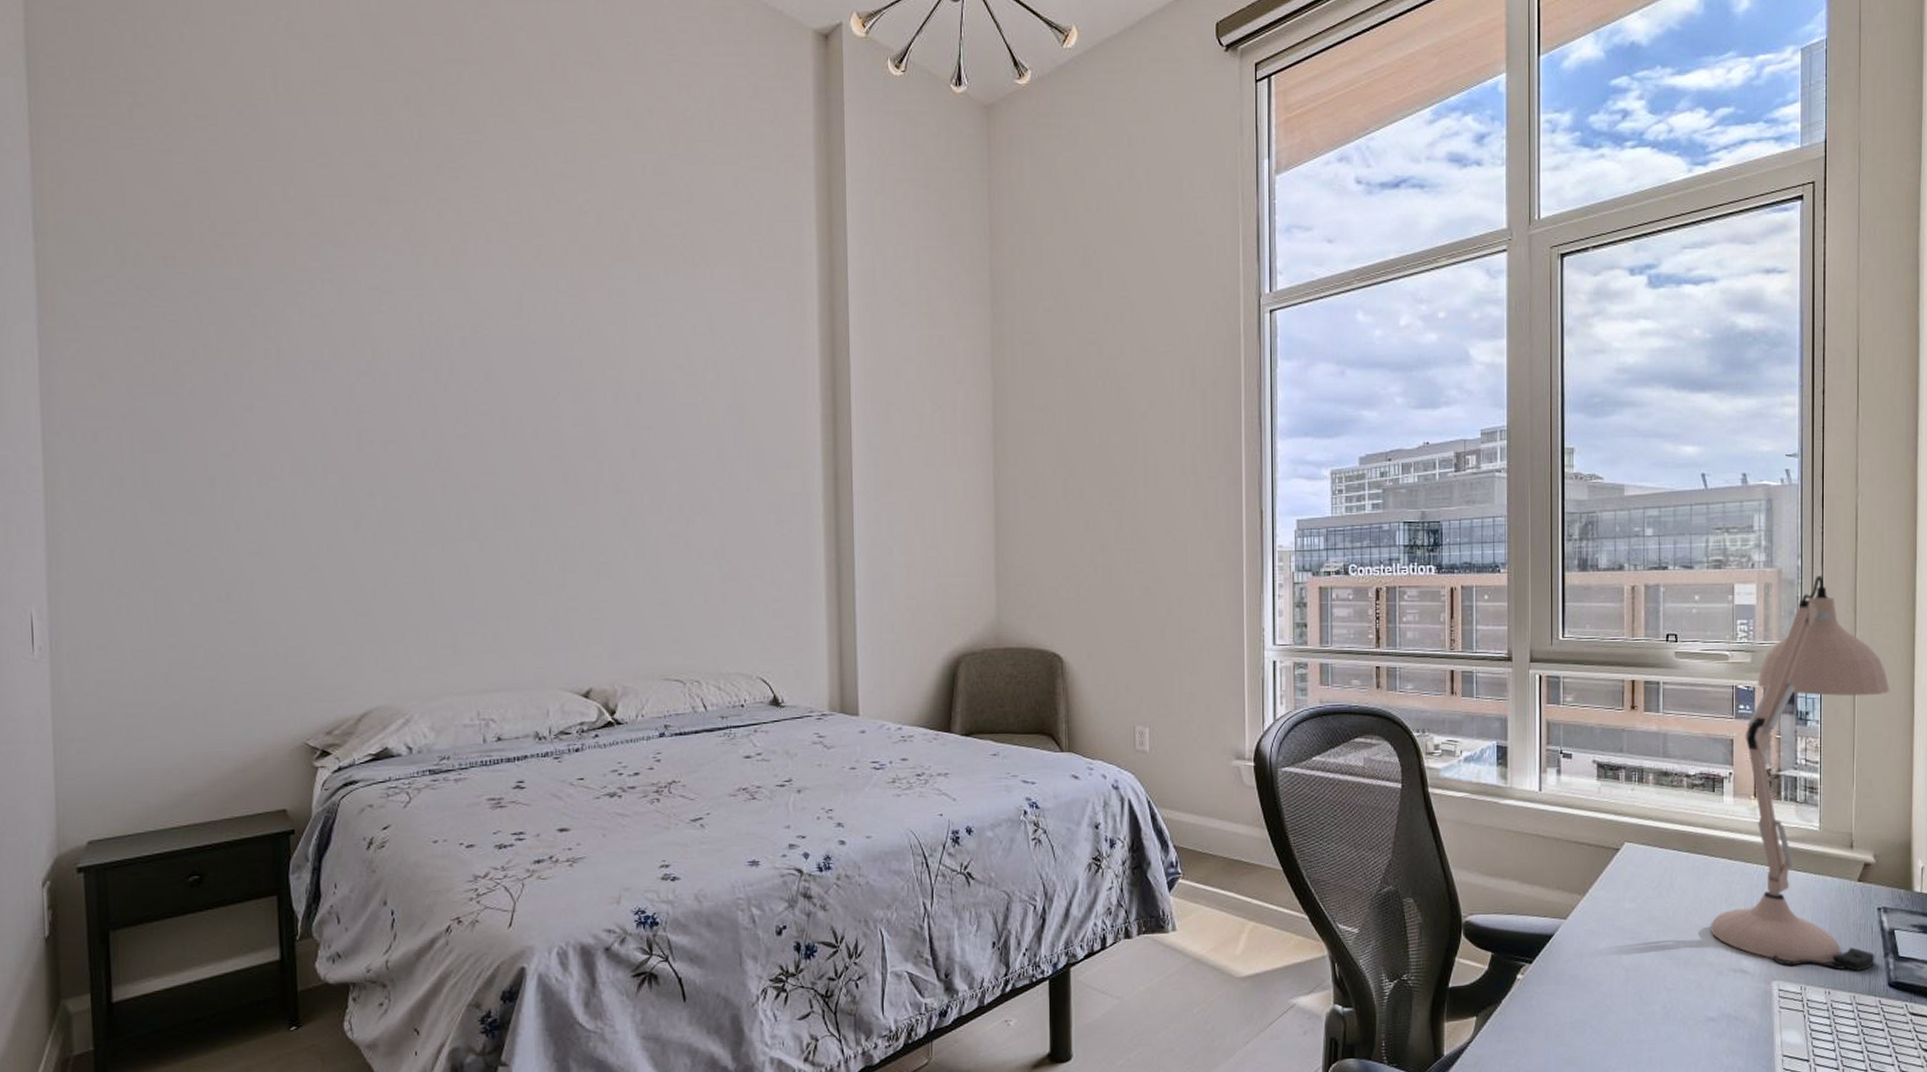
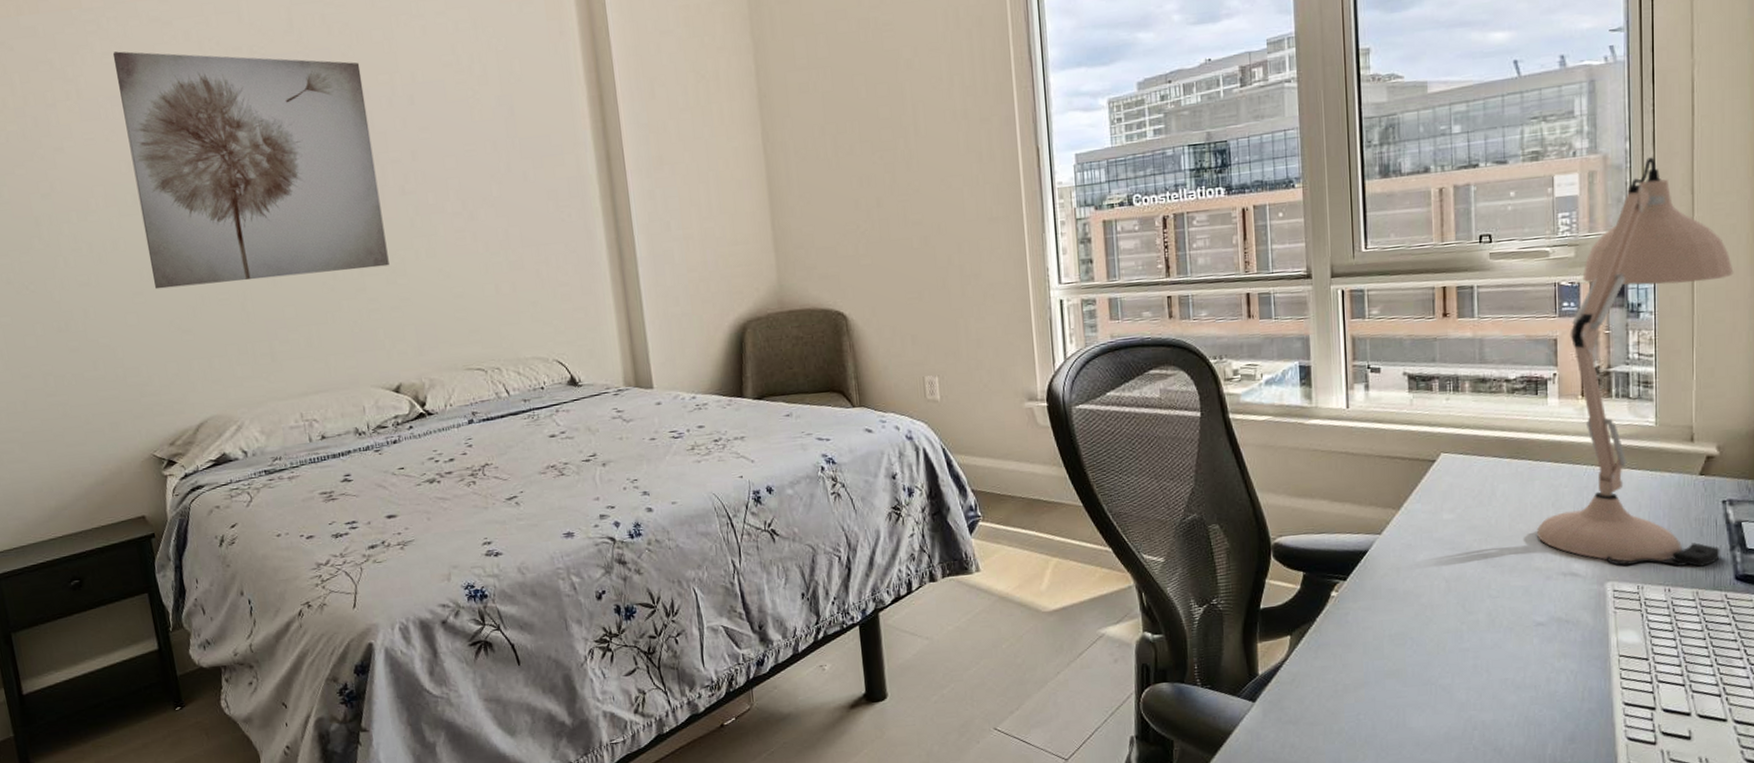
wall art: none [322,315,594,566] -> present [112,51,390,290]

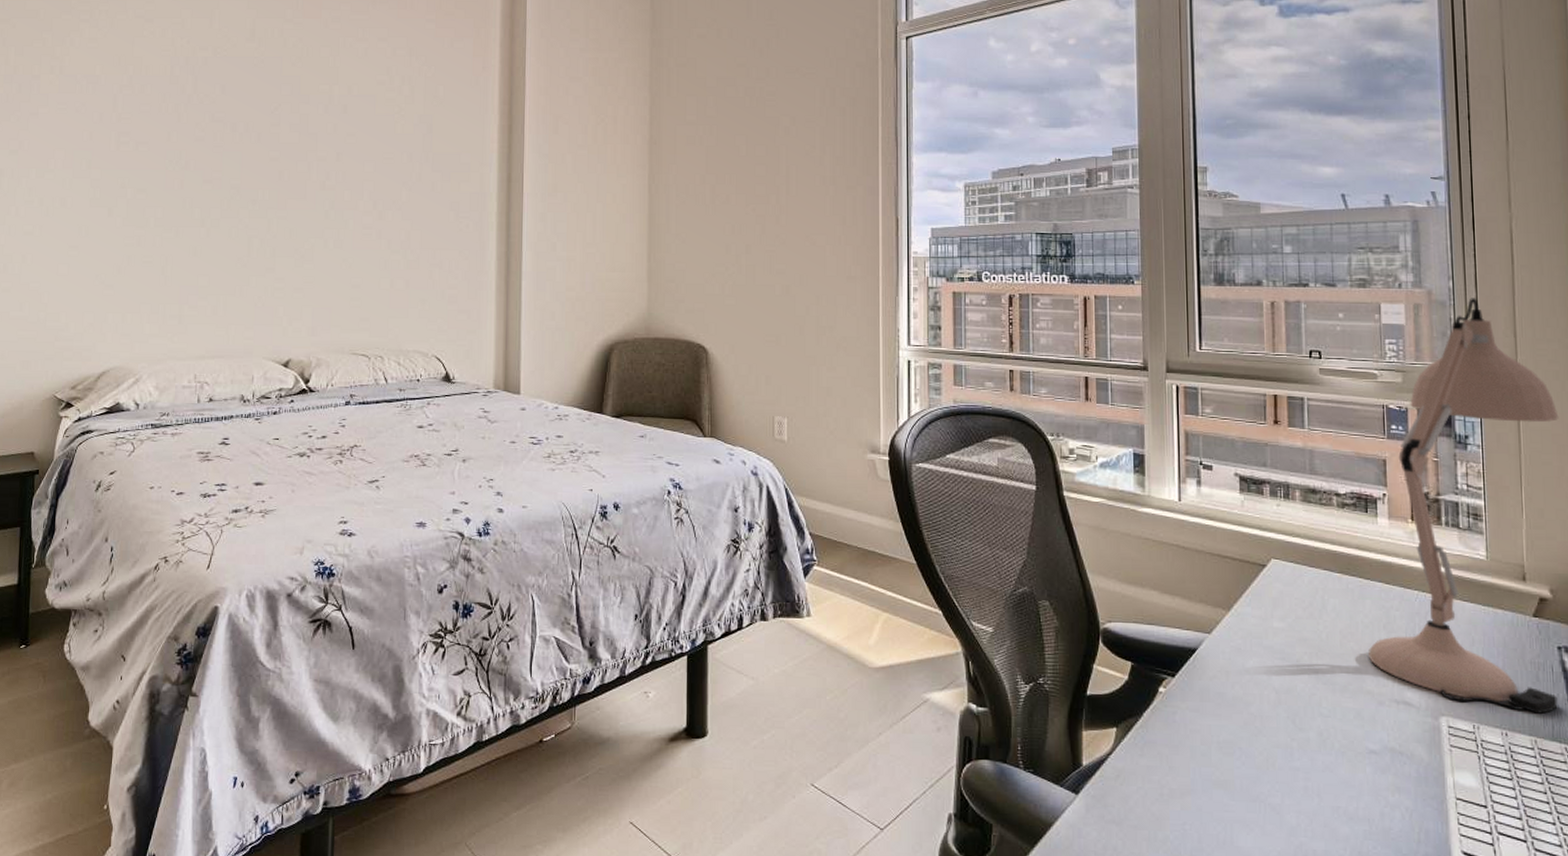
wall art: present [112,51,390,290] -> none [89,39,306,251]

